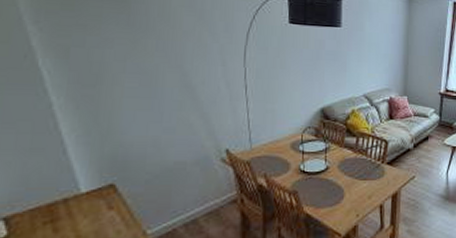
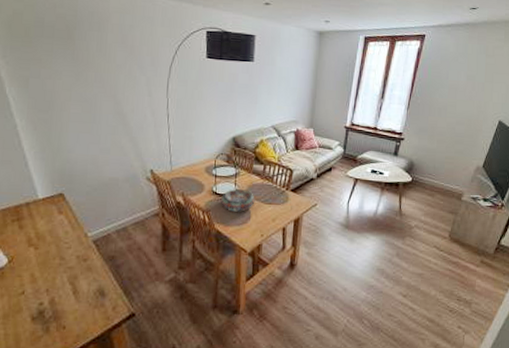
decorative bowl: none [310,166,348,191] -> present [221,189,255,212]

